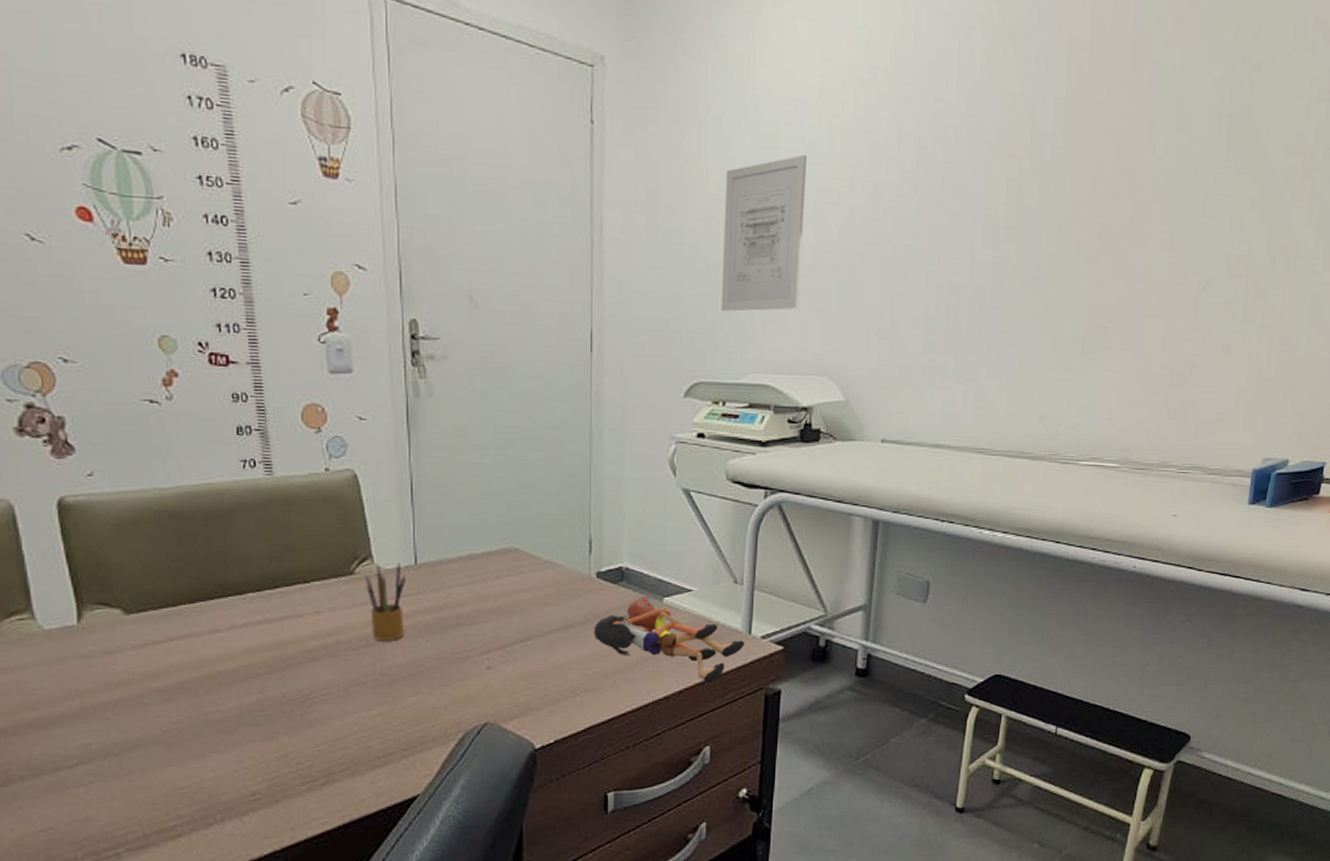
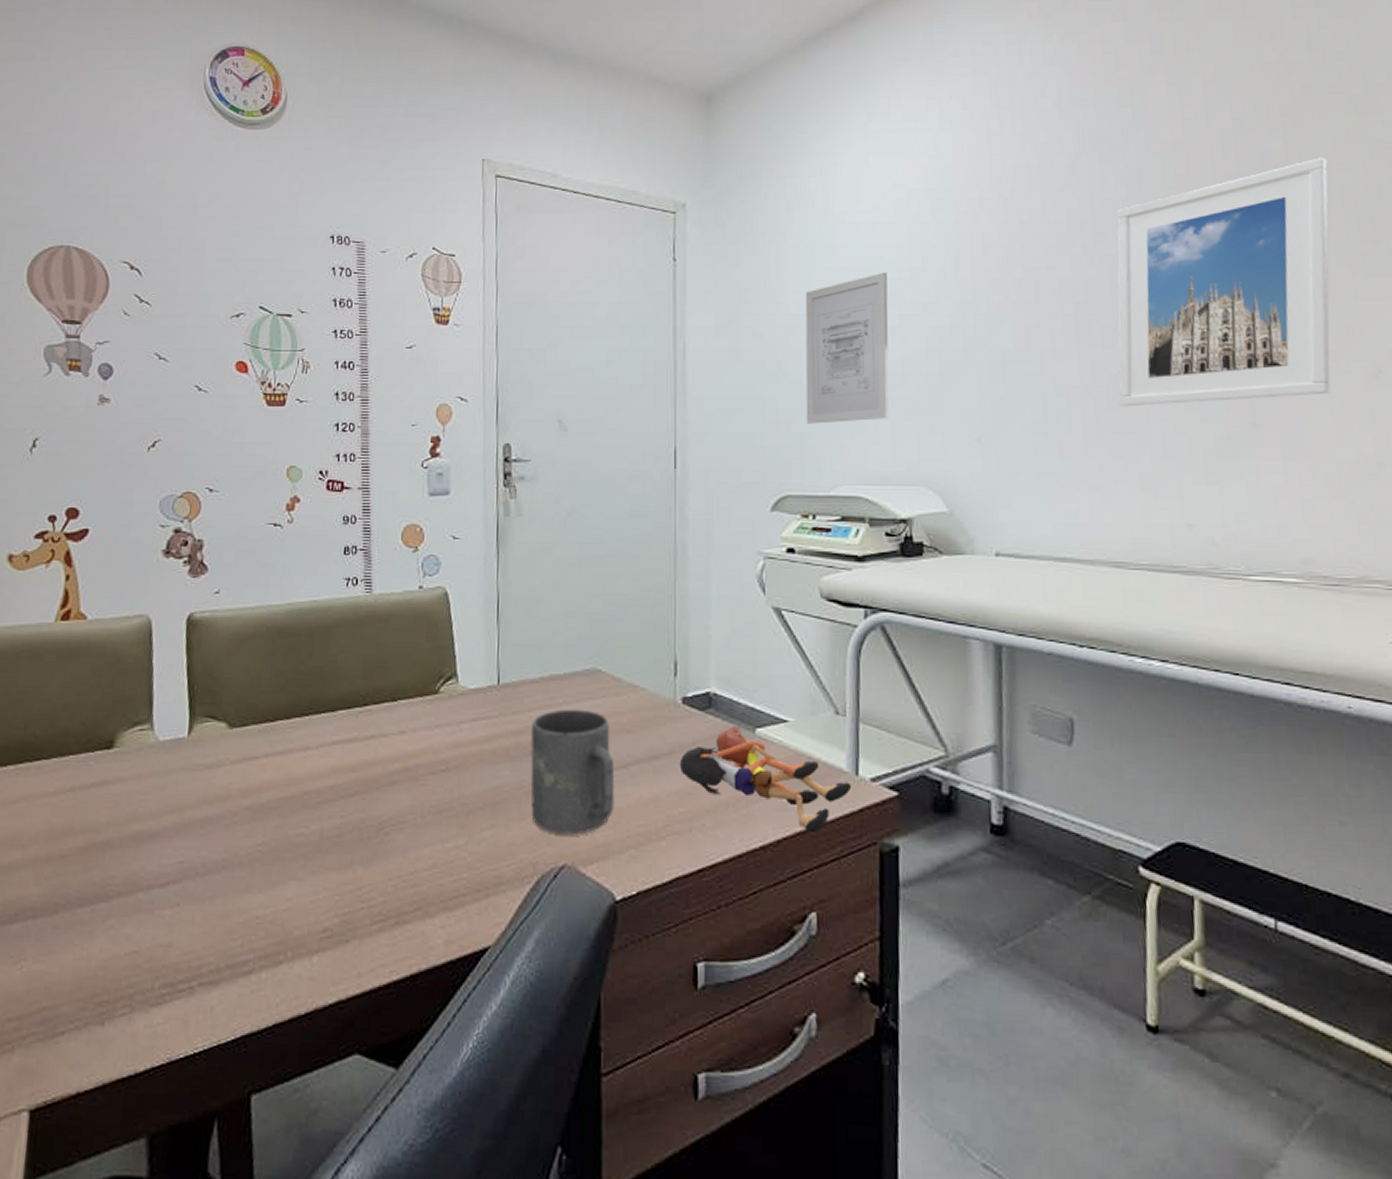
pencil box: present [364,563,406,640] -> none [448,682,488,766]
mug: none [451,585,533,697] -> present [530,709,615,835]
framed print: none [999,71,1204,307] -> present [1116,157,1331,407]

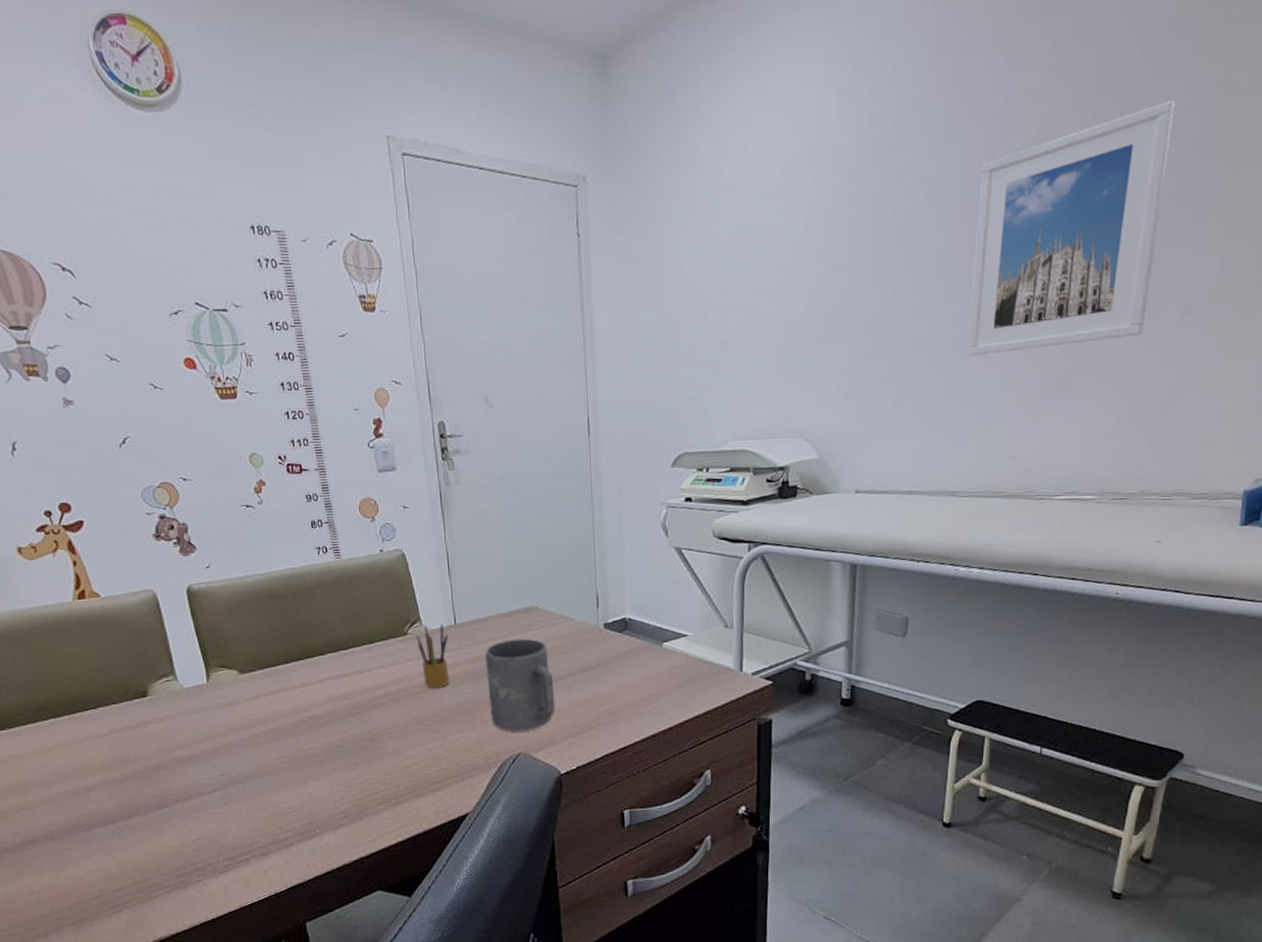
pencil box: none [448,682,488,766] -> present [415,623,450,688]
action figure: present [679,726,852,834] -> none [604,642,737,716]
wall art: present [805,272,889,424] -> none [698,238,773,388]

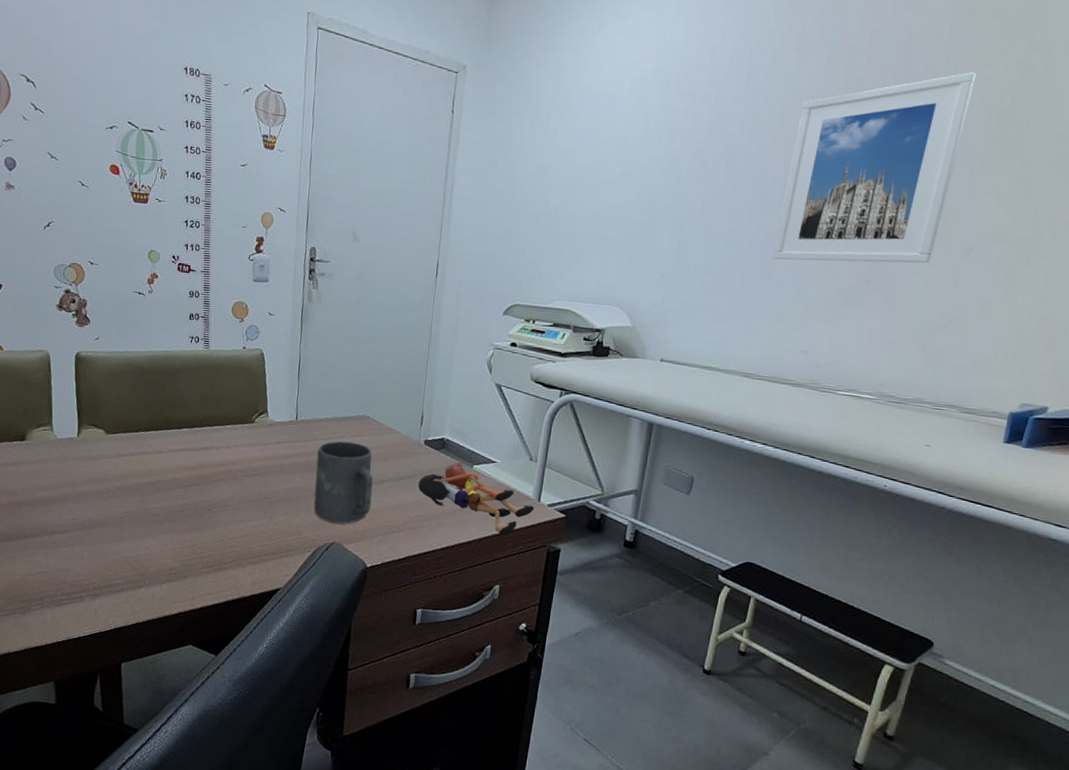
pencil box: present [415,623,450,688] -> none [260,416,288,473]
action figure: none [604,642,737,716] -> present [418,462,535,536]

